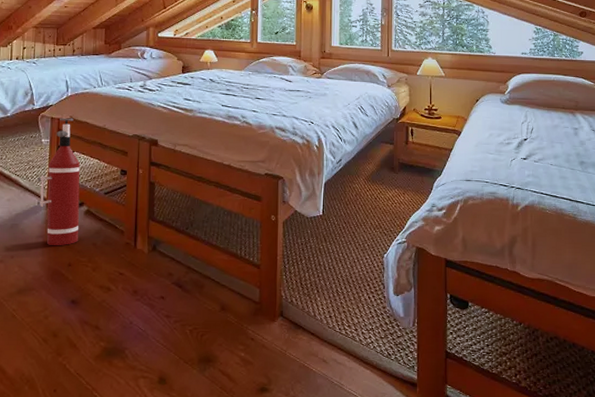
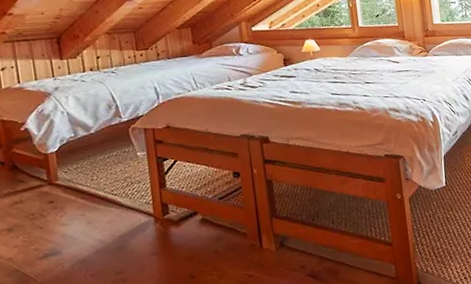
fire extinguisher: present [37,118,80,246] -> none [139,126,198,262]

